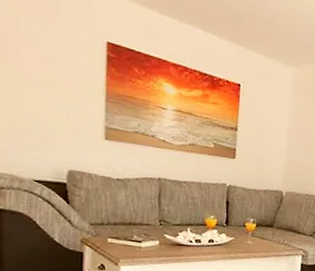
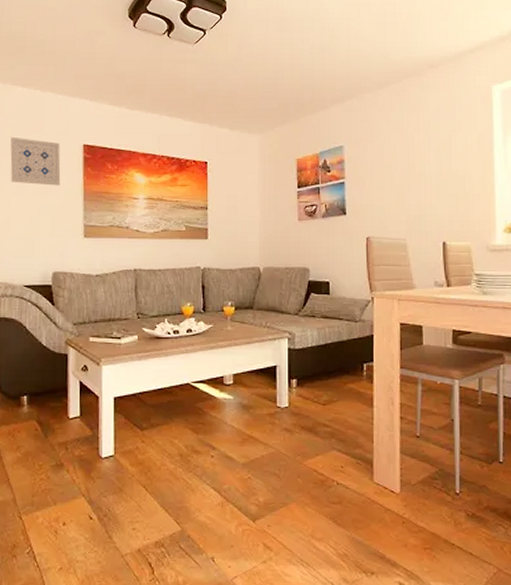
wall art: none [17,16,80,81] -> present [10,137,61,186]

